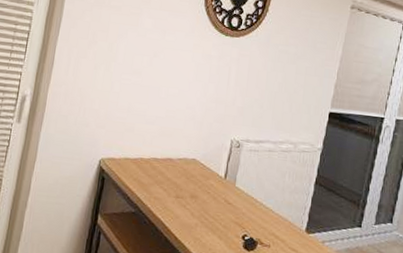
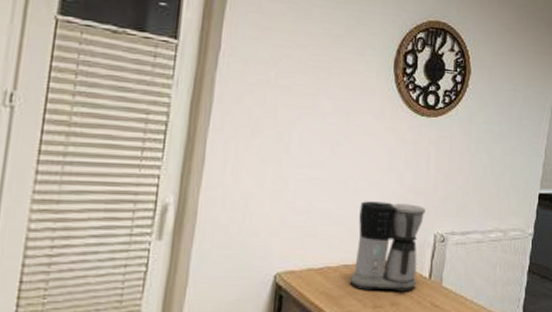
coffee maker: none [158,106,225,188] -> present [350,201,426,292]

